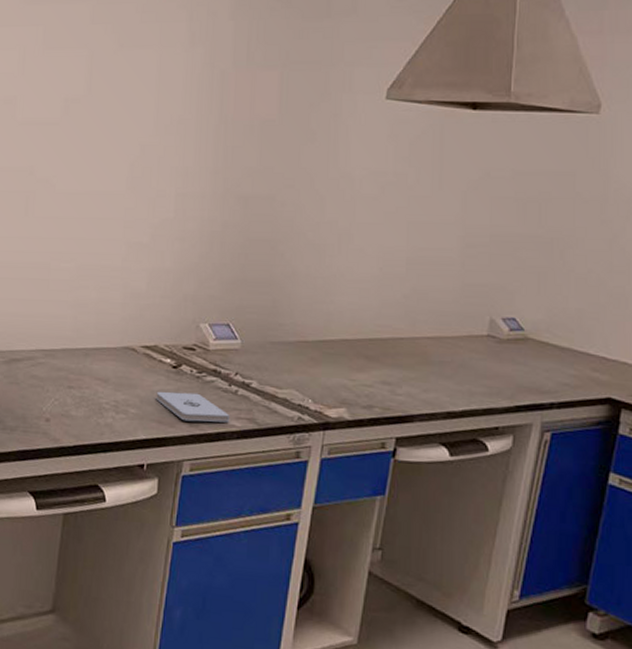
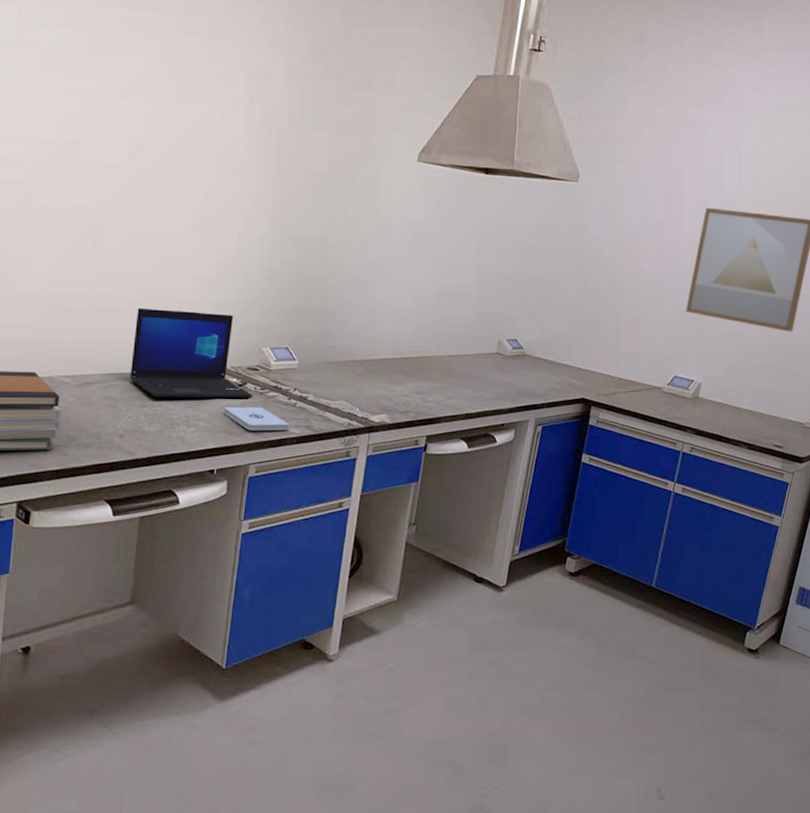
laptop: none [57,277,189,383] -> present [130,307,253,399]

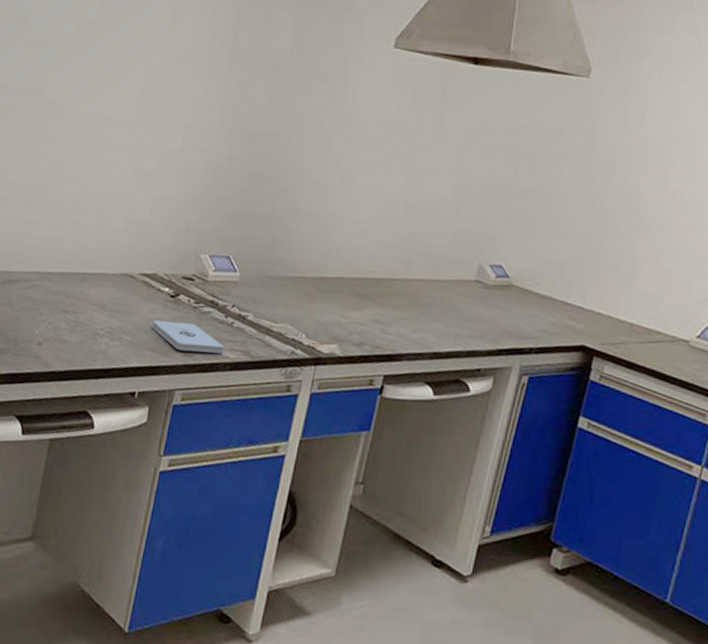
laptop: present [130,307,253,399] -> none [54,200,186,312]

